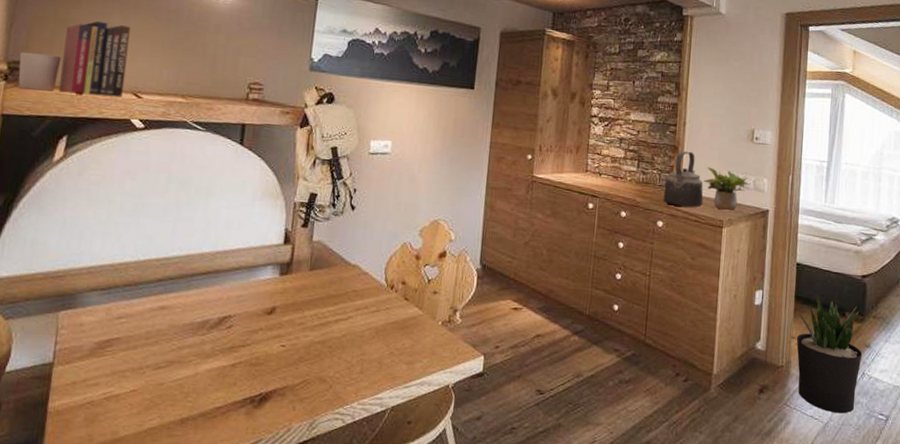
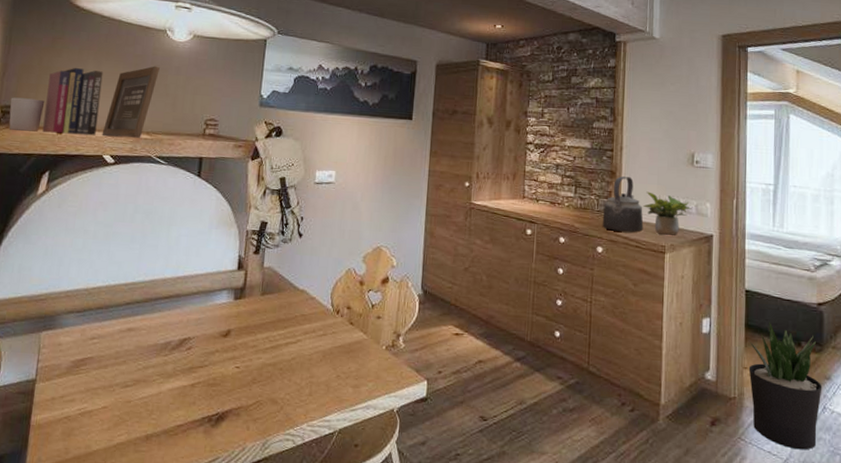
picture frame: none [129,22,197,103] -> present [102,66,160,139]

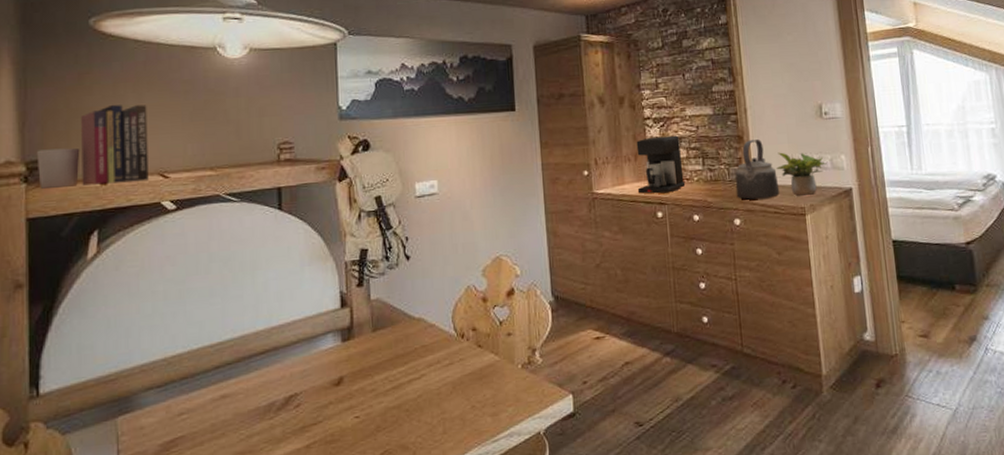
picture frame: present [102,66,160,139] -> none [156,90,215,180]
coffee maker: none [511,160,557,215] -> present [636,135,686,195]
planter: present [748,322,822,450] -> none [902,269,984,397]

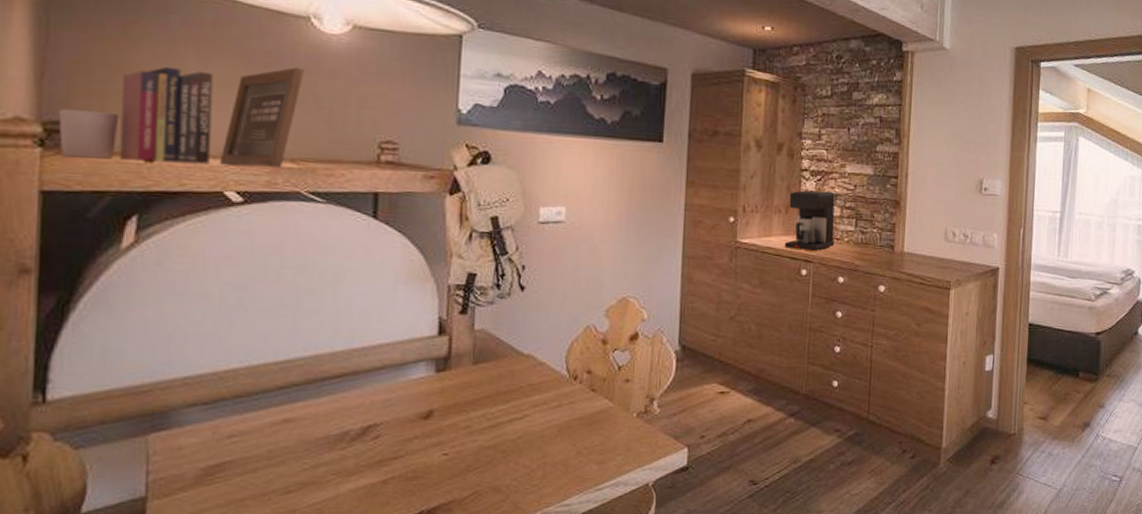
picture frame: none [156,90,215,180] -> present [219,67,304,169]
kettle: present [735,139,780,200] -> none [884,207,929,269]
potted plant: present [776,152,827,197] -> none [929,223,979,271]

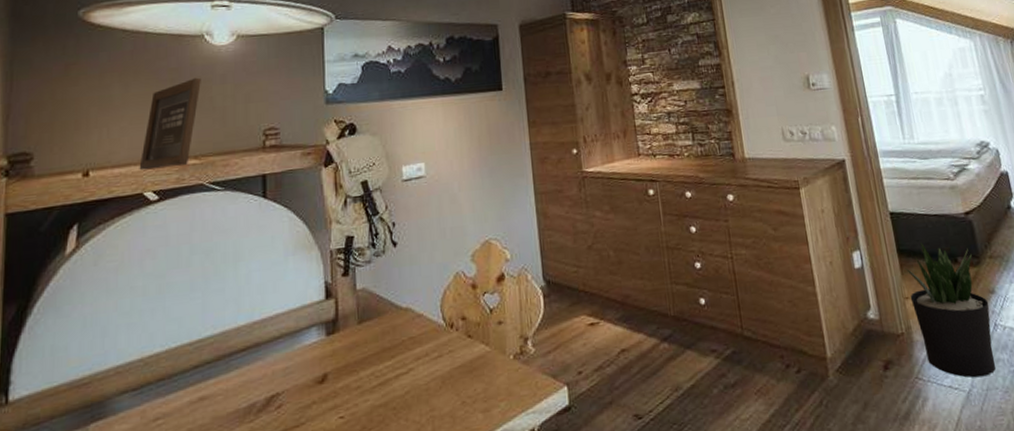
candle holder: present [58,108,120,159] -> none [19,139,64,182]
books: present [119,67,214,165] -> none [64,94,133,178]
coffee maker: present [784,190,835,252] -> none [624,110,676,172]
planter: none [1029,354,1096,479] -> present [903,242,996,378]

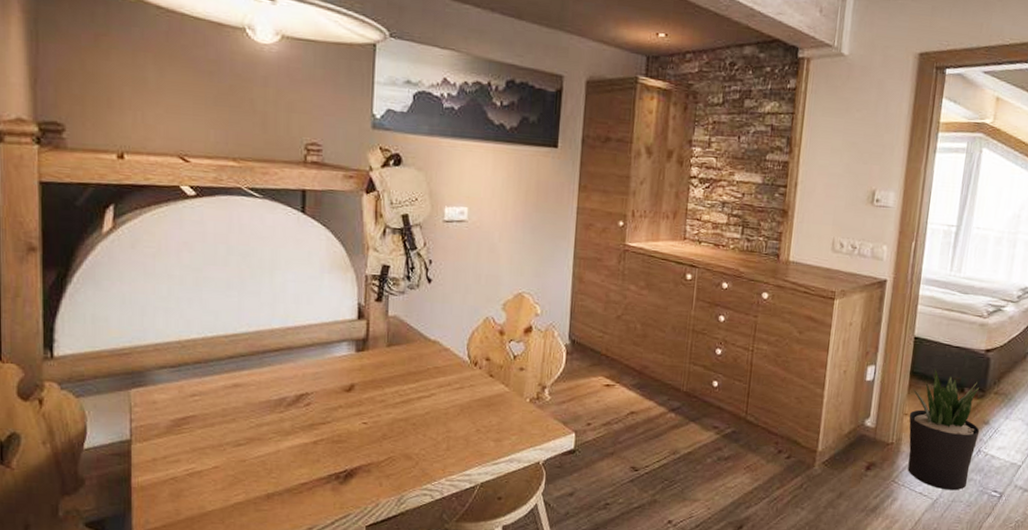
picture frame: present [139,77,201,171] -> none [175,74,241,167]

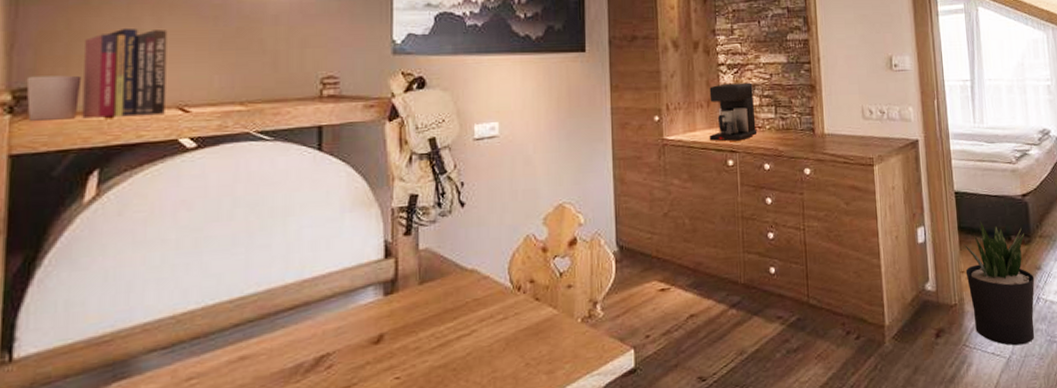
candle holder: none [49,111,96,156] -> present [26,75,82,121]
books: none [97,75,168,162] -> present [82,29,168,119]
coffee maker: none [670,197,723,258] -> present [709,82,758,142]

